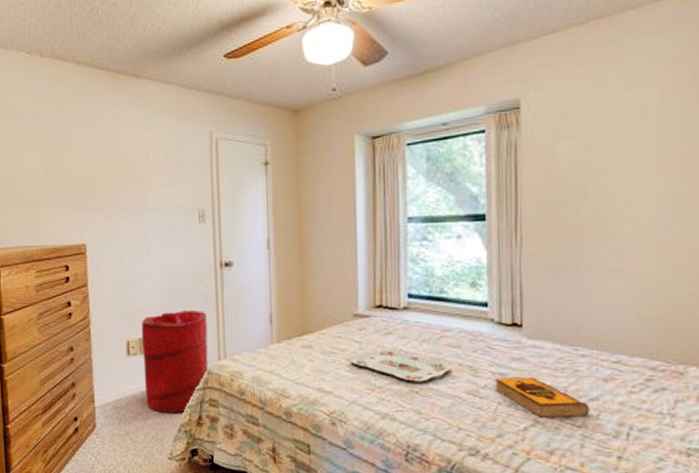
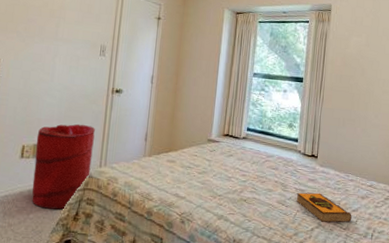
serving tray: present [350,348,452,382] -> none [201,166,271,193]

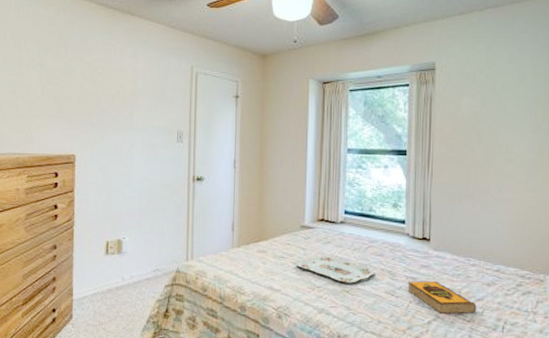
laundry hamper: present [32,123,95,210] -> none [119,216,178,307]
serving tray: none [201,166,271,193] -> present [296,255,376,283]

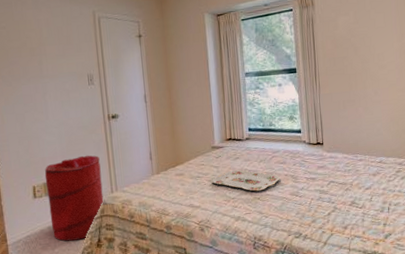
laundry hamper: none [119,216,178,307] -> present [44,155,104,242]
hardback book: present [407,280,477,315] -> none [308,178,366,206]

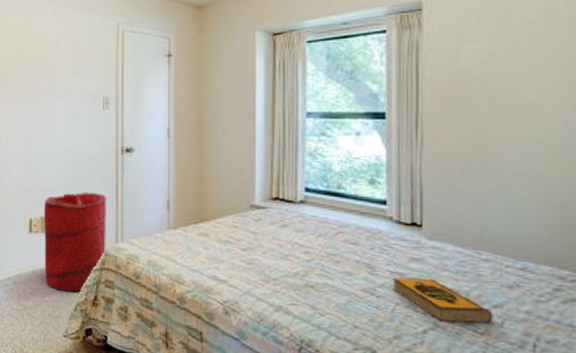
serving tray: present [211,169,281,192] -> none [245,240,349,277]
hardback book: none [308,178,366,206] -> present [392,277,493,324]

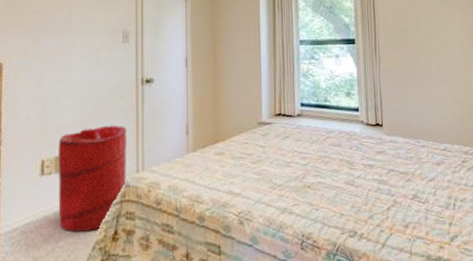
hardback book: present [392,277,493,324] -> none [365,165,430,200]

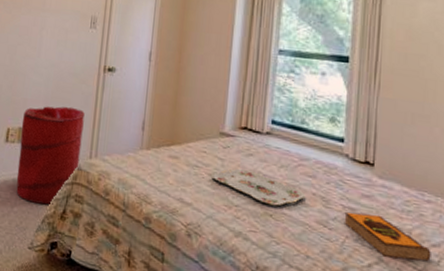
serving tray: none [255,150,335,178] -> present [211,168,306,206]
hardback book: none [365,165,430,200] -> present [343,211,431,262]

